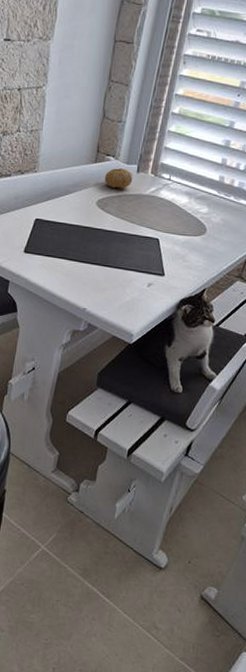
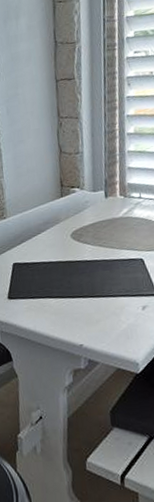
fruit: present [105,168,133,189] -> none [74,196,103,218]

